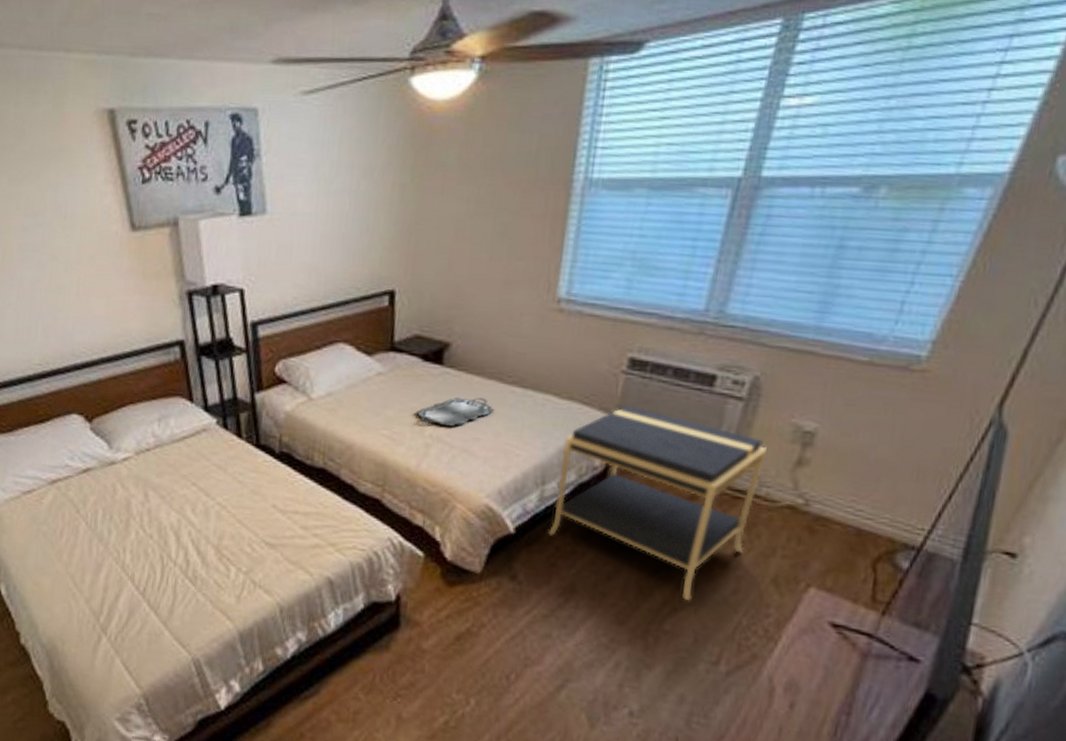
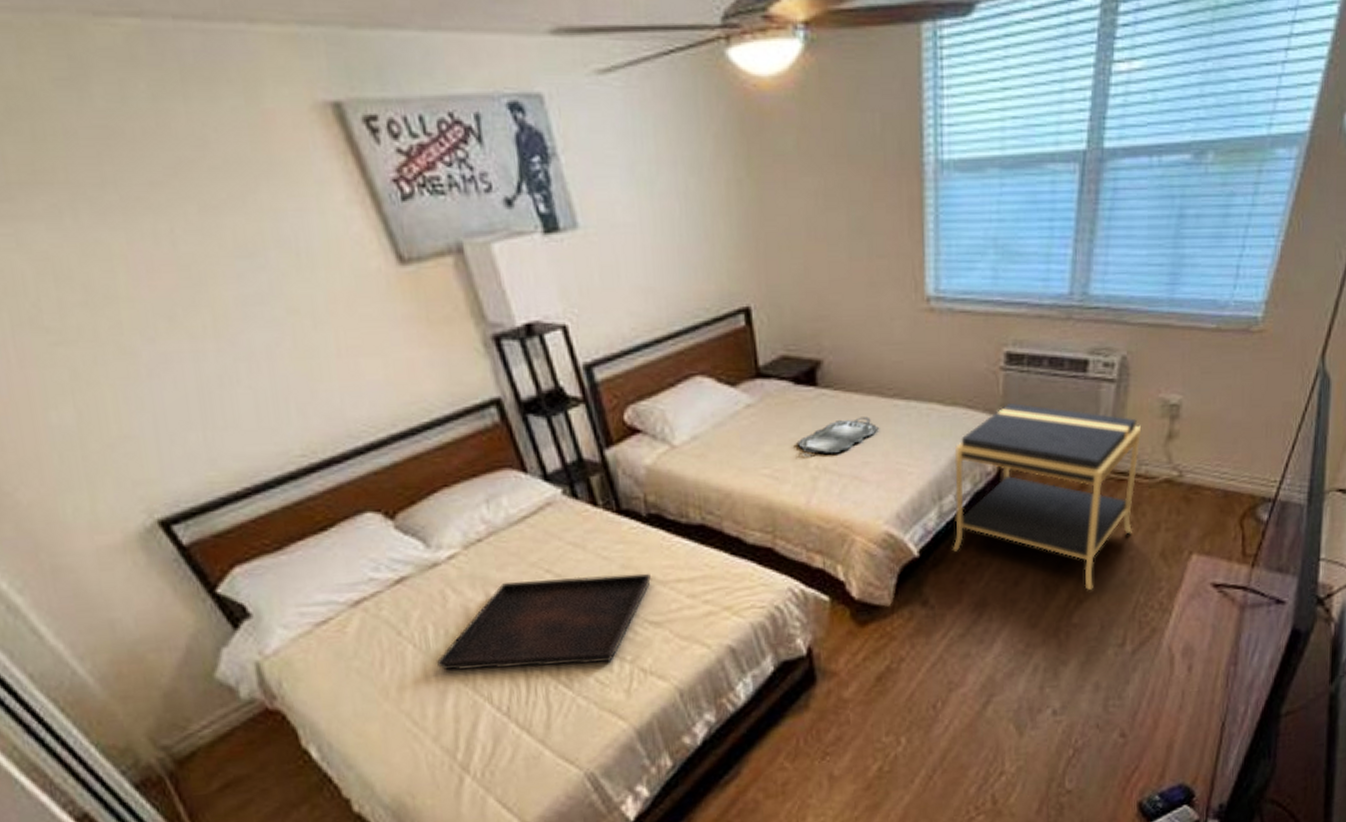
serving tray: none [100,486,274,570] -> present [437,573,652,671]

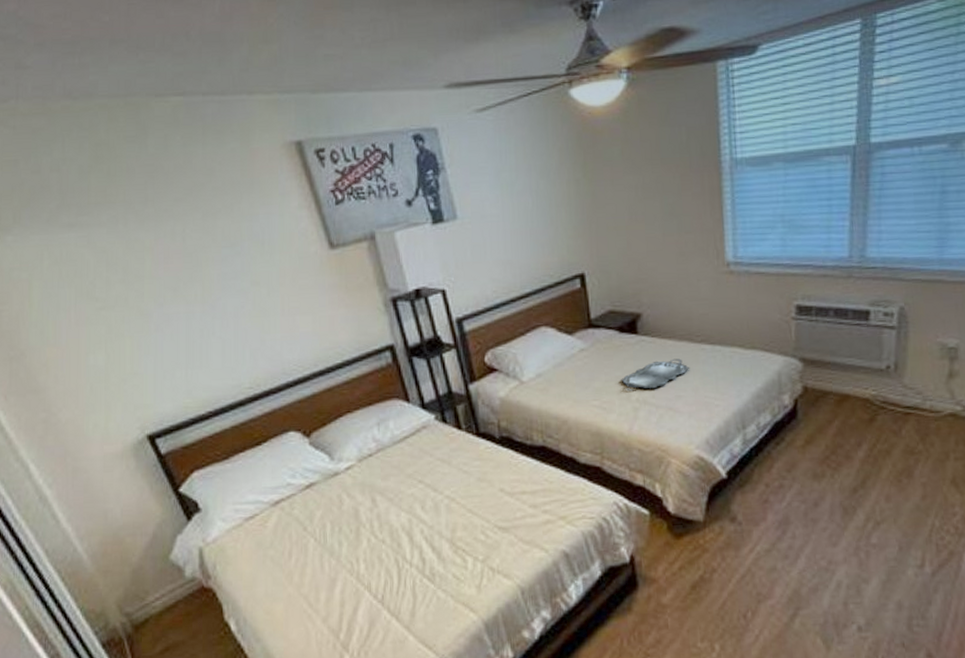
serving tray: present [437,573,652,671] -> none [331,485,502,563]
nightstand: present [952,403,1142,591] -> none [755,347,924,514]

